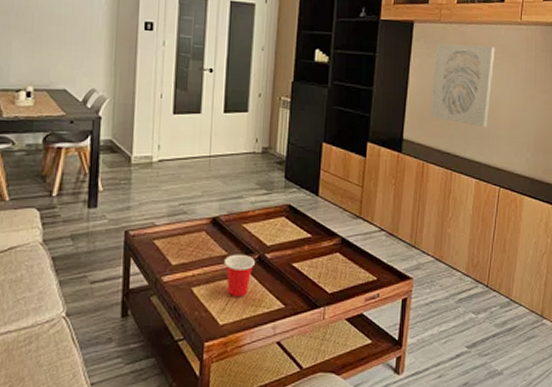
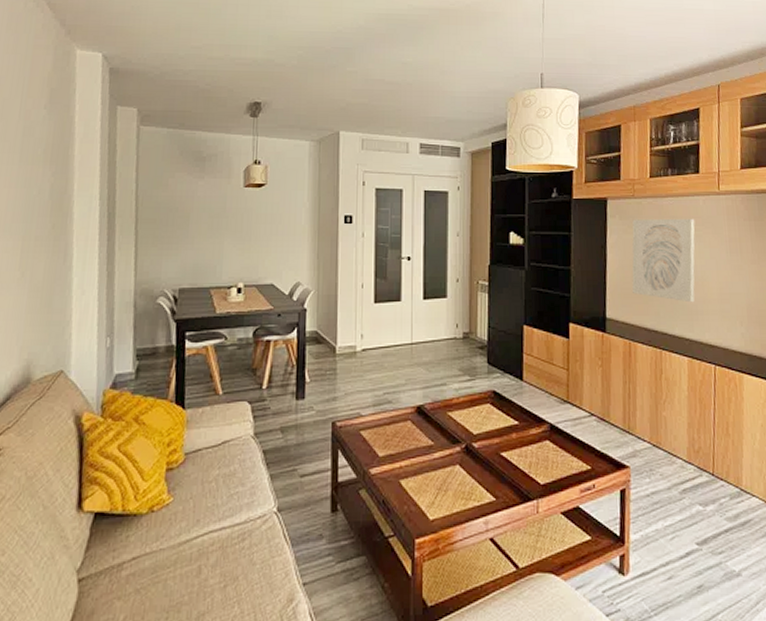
cup: present [223,254,255,298] -> none [430,443,462,490]

